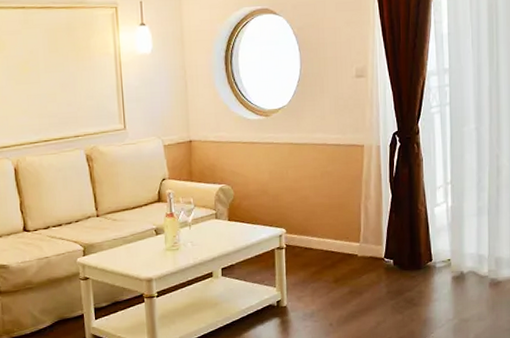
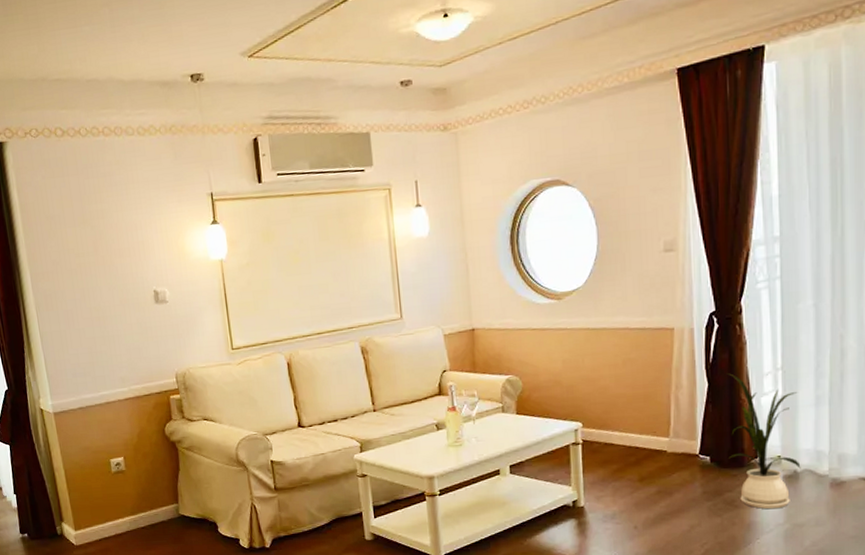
house plant: none [408,186,466,307] -> present [728,373,801,510]

